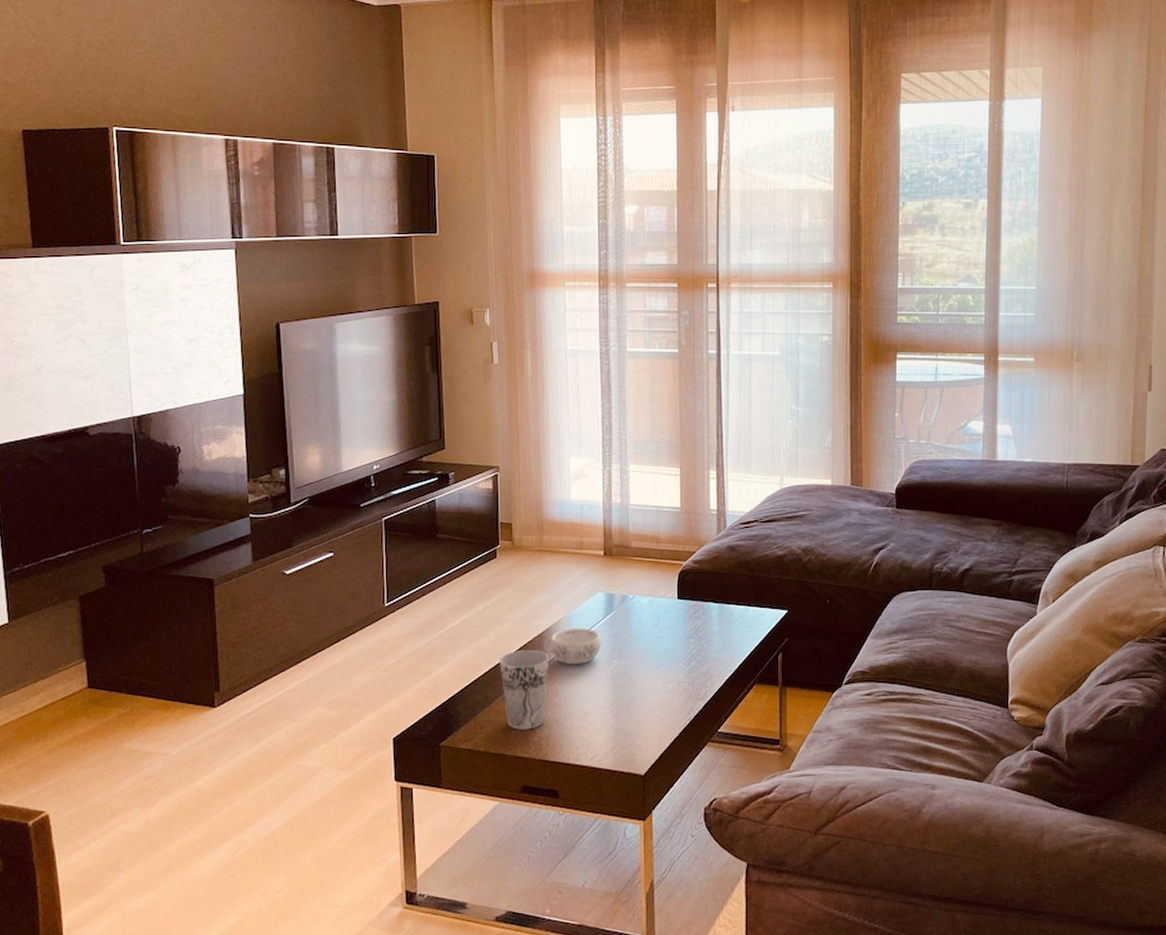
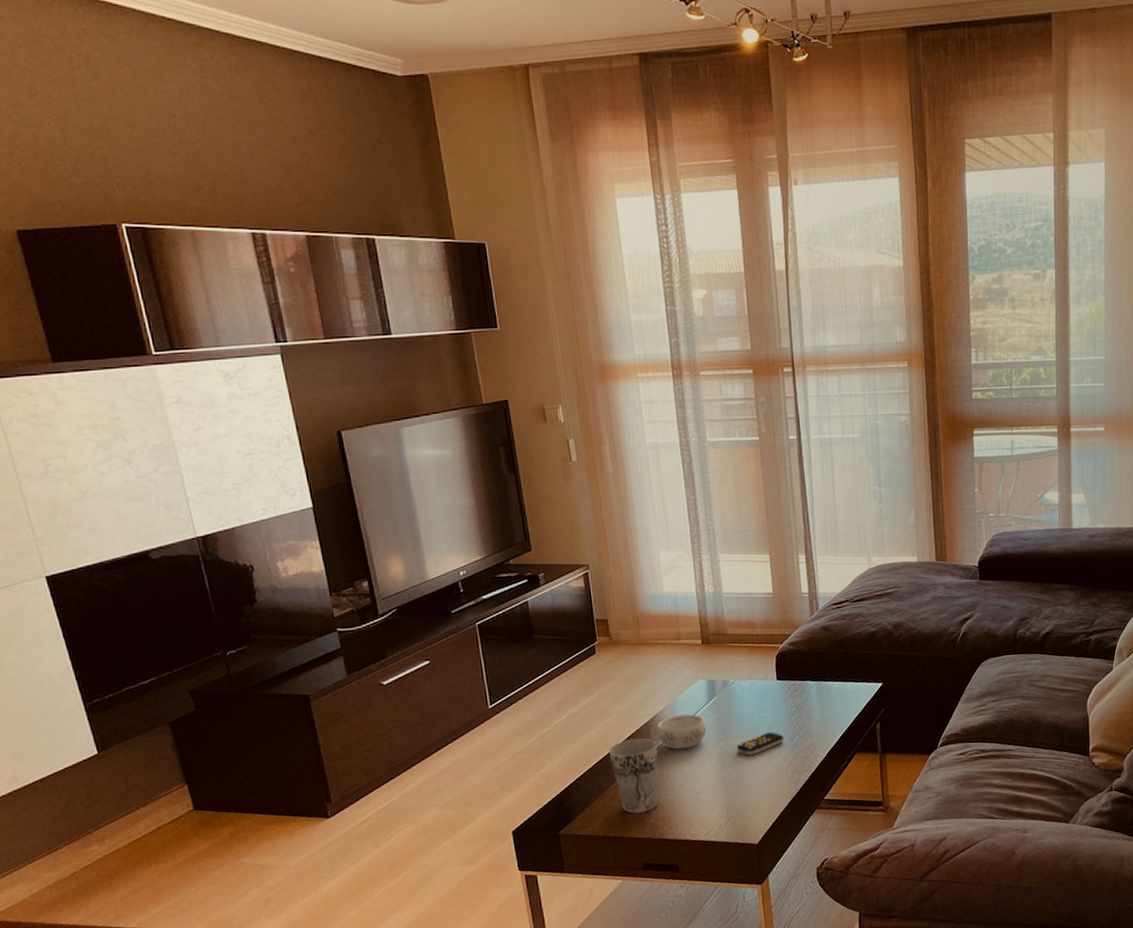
remote control: none [630,654,680,677] -> present [736,732,784,756]

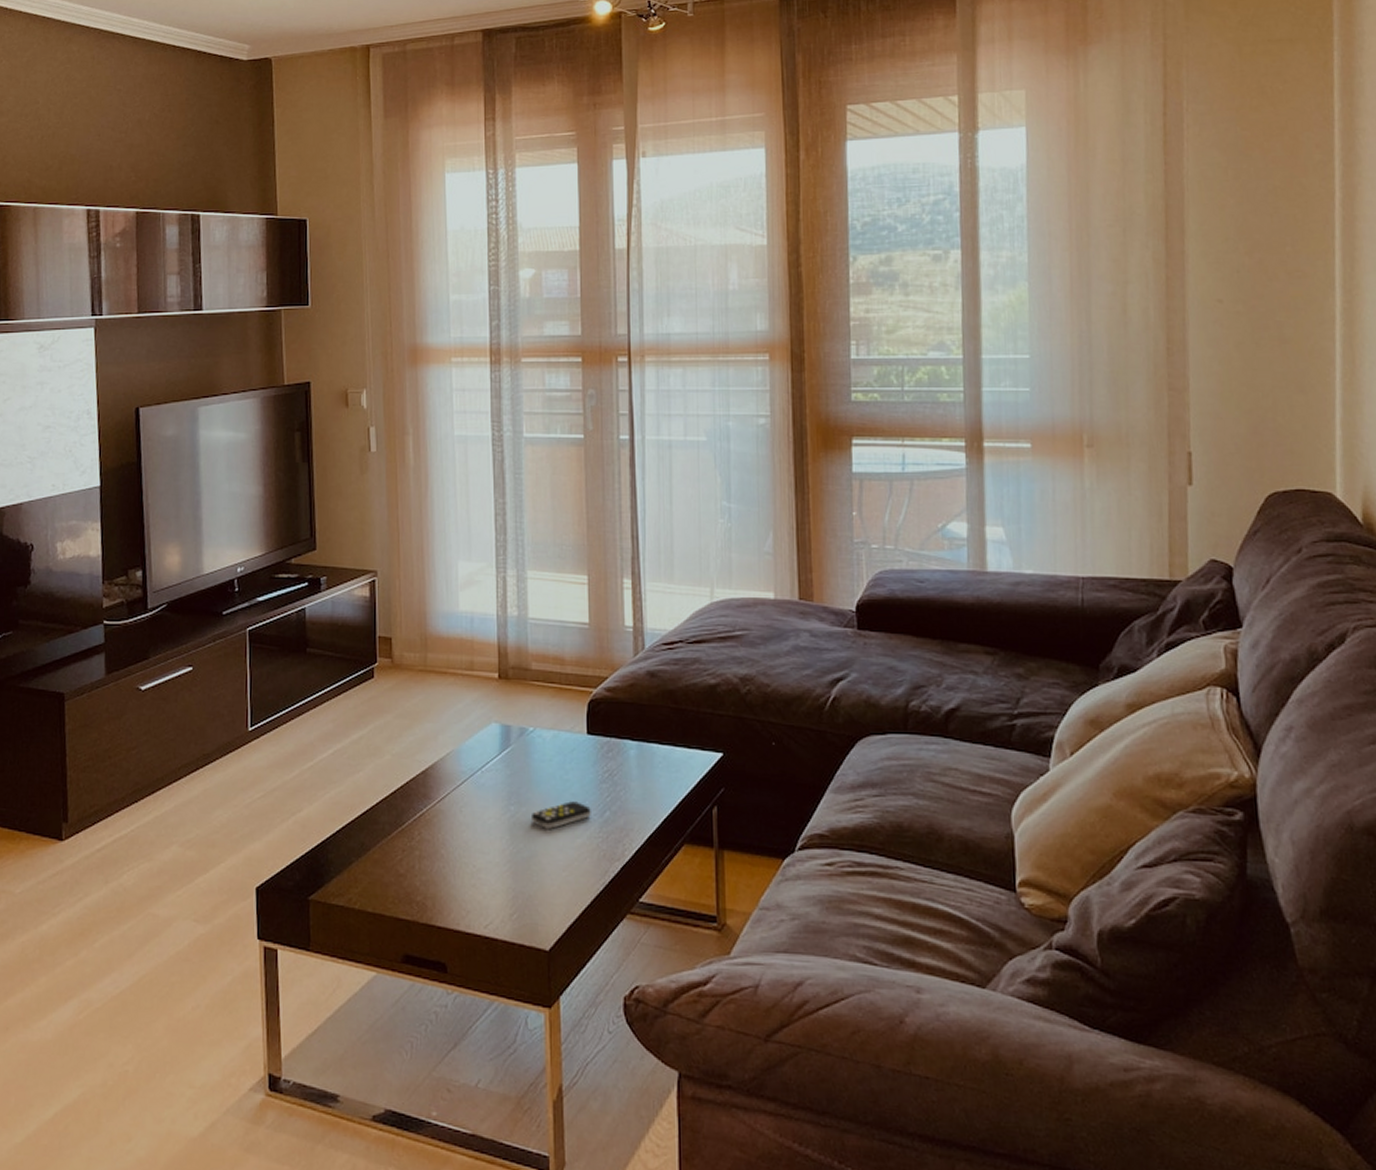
cup: present [608,738,659,814] -> none [377,788,434,886]
decorative bowl: present [651,714,707,749] -> none [429,765,496,809]

